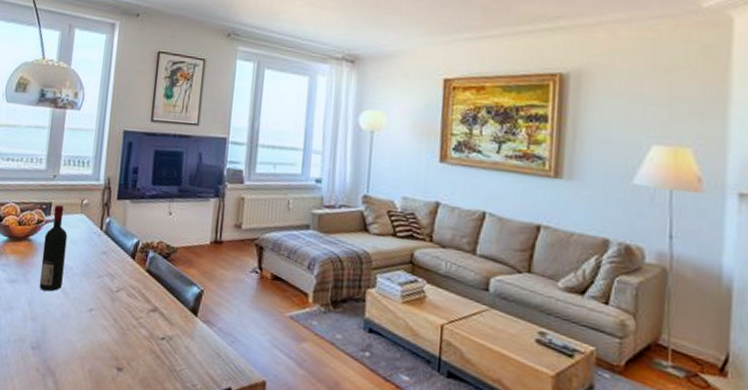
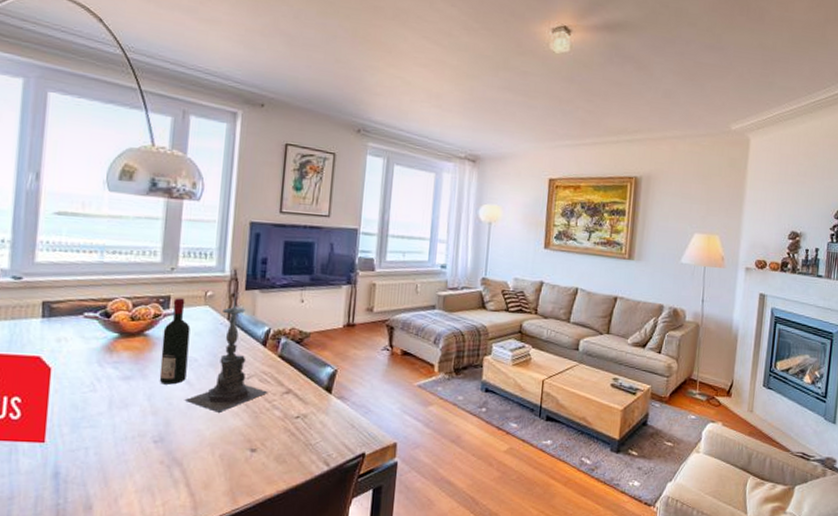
candle holder: none [59,204,135,325] -> present [184,295,268,412]

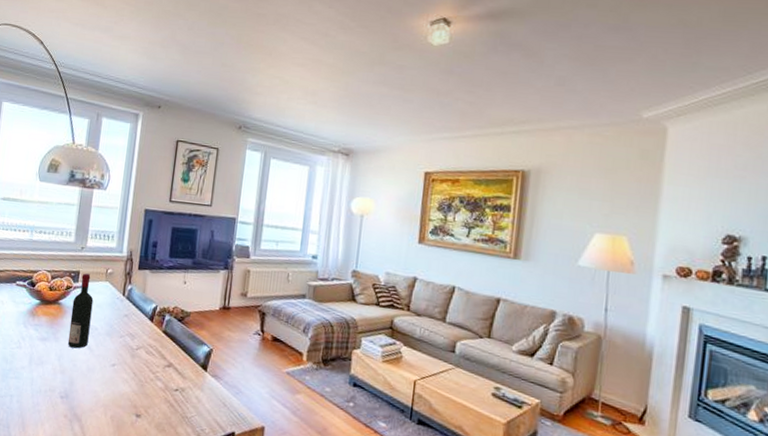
candle holder: present [184,295,268,412] -> none [85,274,153,378]

